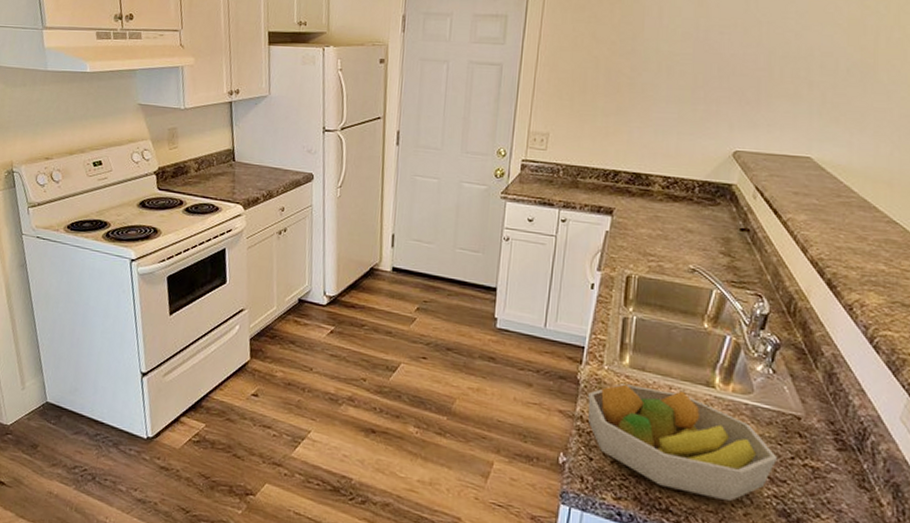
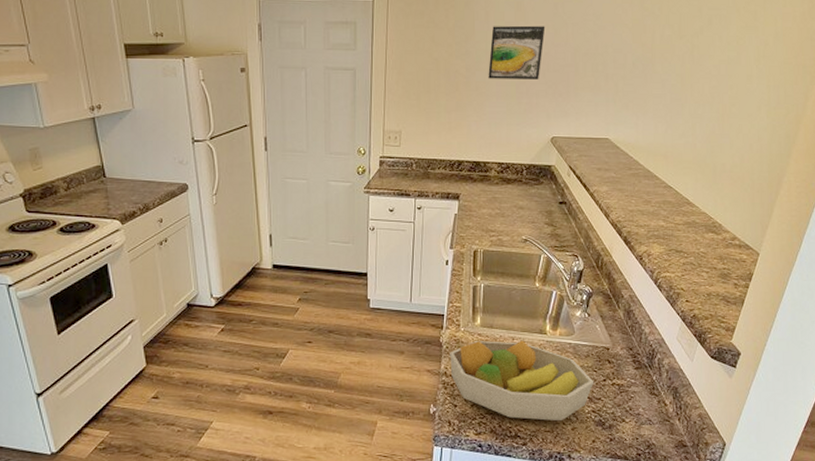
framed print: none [657,22,733,84] -> present [488,25,546,79]

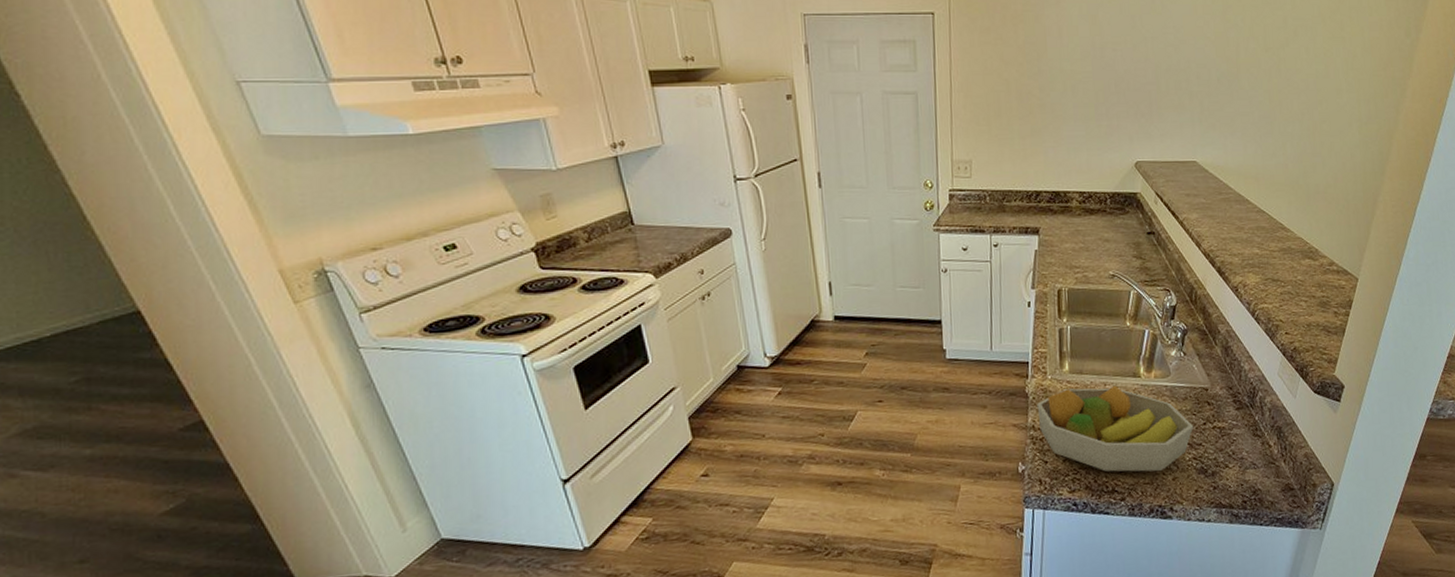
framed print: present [488,25,546,79] -> none [1063,40,1123,100]

